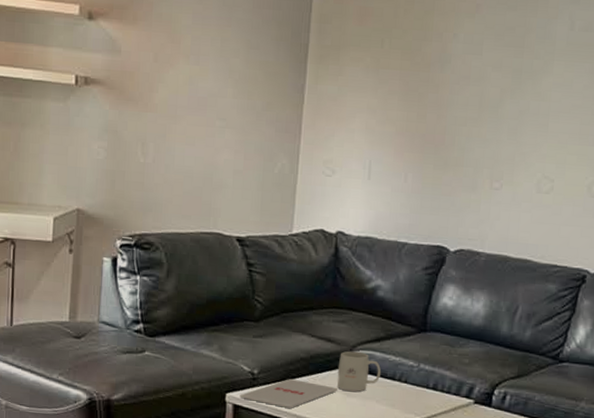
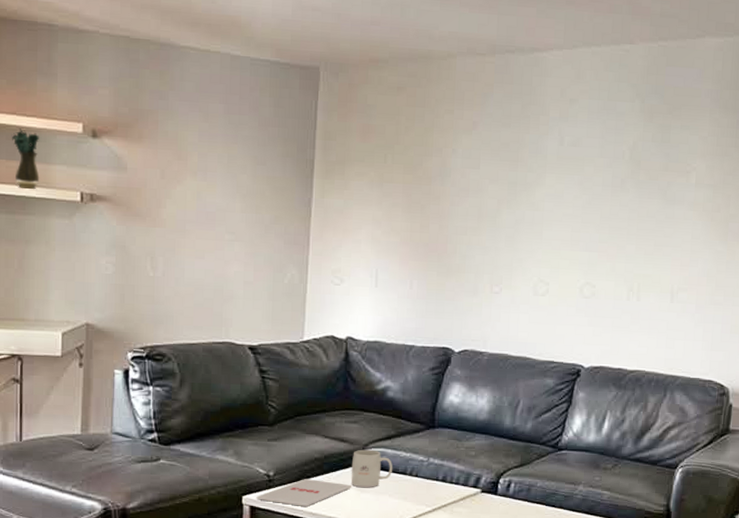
vase: none [12,10,37,72] -> present [12,128,40,190]

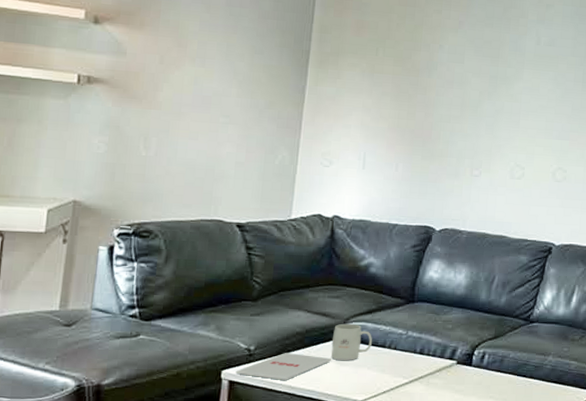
vase: present [12,128,40,190] -> none [12,12,40,71]

